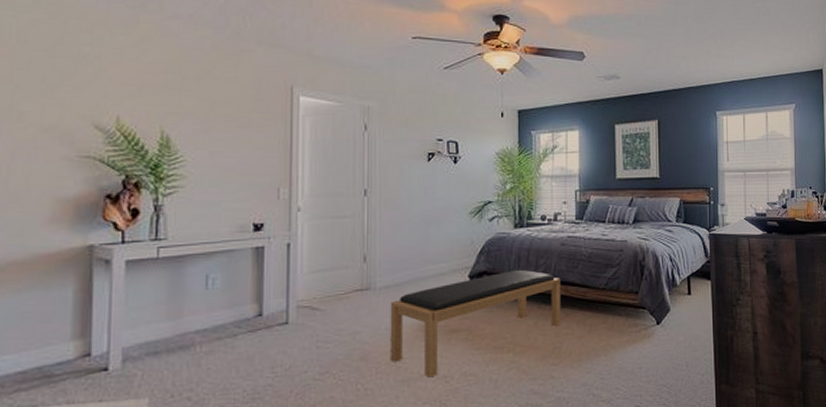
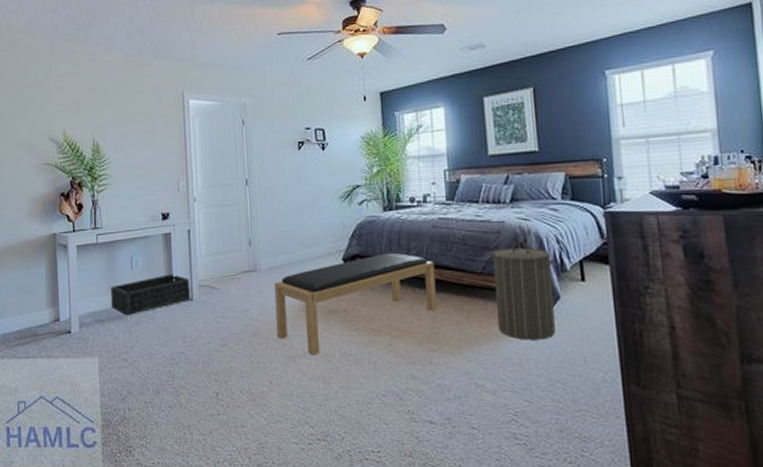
basket: none [173,294,286,344] -> present [111,274,191,315]
laundry hamper: none [611,259,667,350] -> present [489,241,555,340]

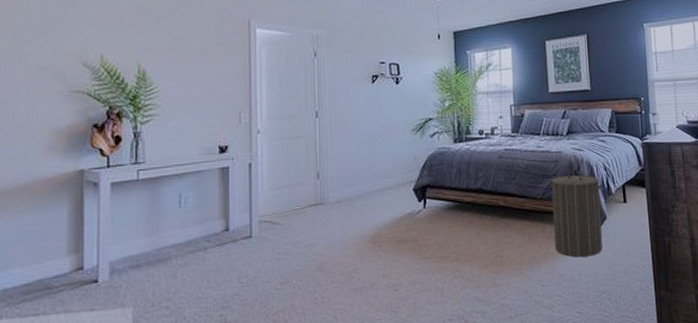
basket: present [111,274,191,315] -> none [152,210,250,258]
bench: present [274,252,437,355] -> none [342,182,502,286]

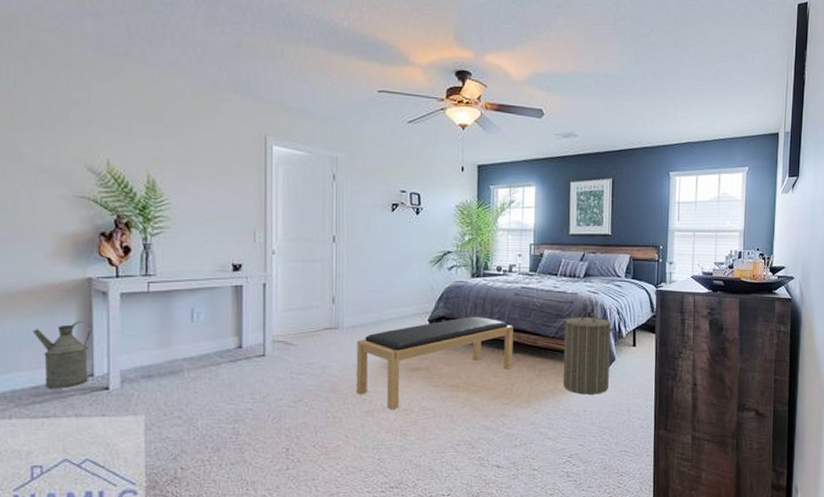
watering can: none [26,213,82,285] -> present [33,321,91,388]
bench: none [342,182,502,286] -> present [356,316,514,410]

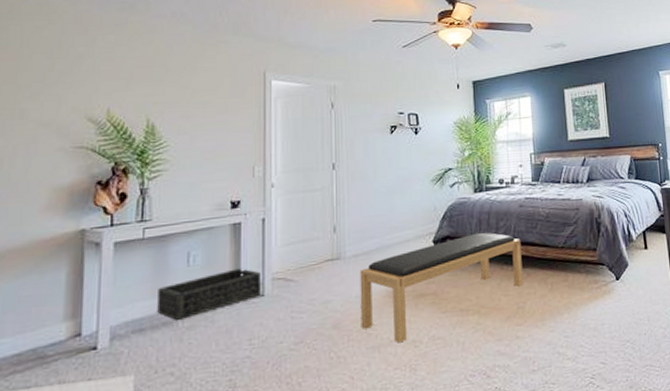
watering can: present [33,321,91,388] -> none [20,276,82,355]
basket: none [164,328,263,370] -> present [157,268,262,320]
laundry hamper: present [561,311,614,395] -> none [569,216,625,306]

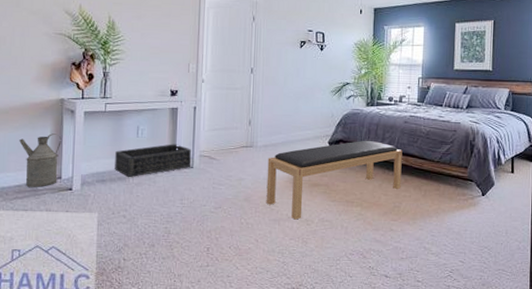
watering can: none [20,276,82,355] -> present [19,133,62,187]

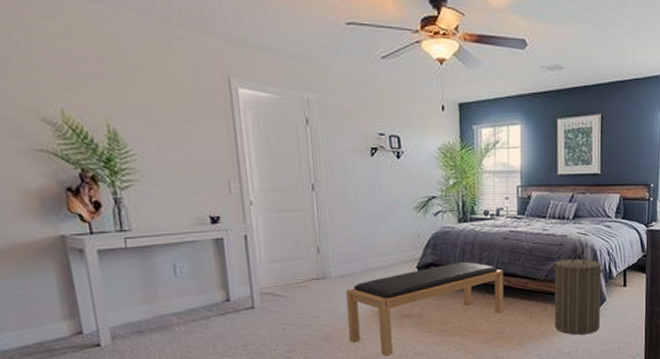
watering can: present [19,133,62,187] -> none [13,280,78,347]
basket: present [115,144,192,177] -> none [149,281,252,325]
laundry hamper: none [445,139,494,216] -> present [552,253,604,335]

